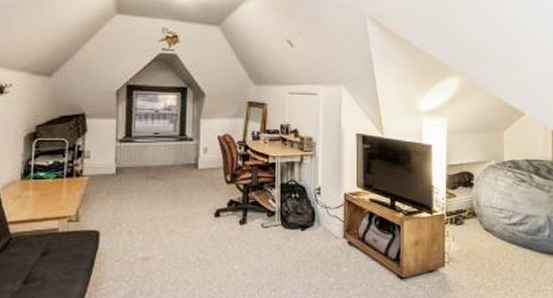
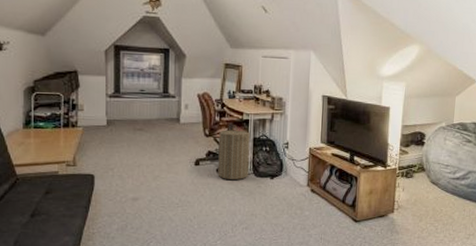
laundry hamper: none [241,169,277,232] -> present [218,125,250,180]

